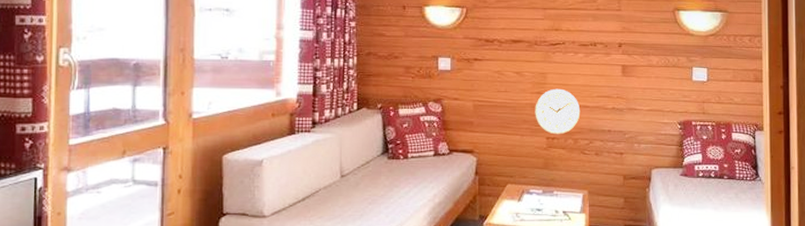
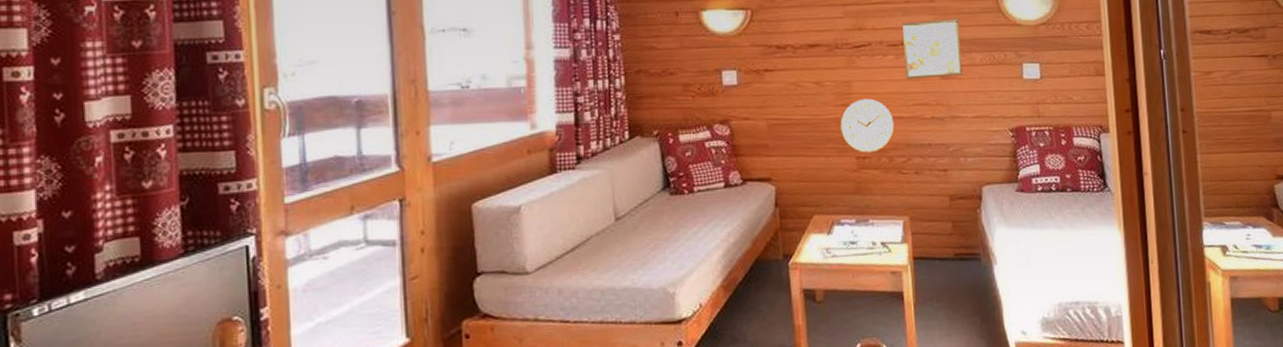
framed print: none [593,25,641,75] -> present [902,18,962,80]

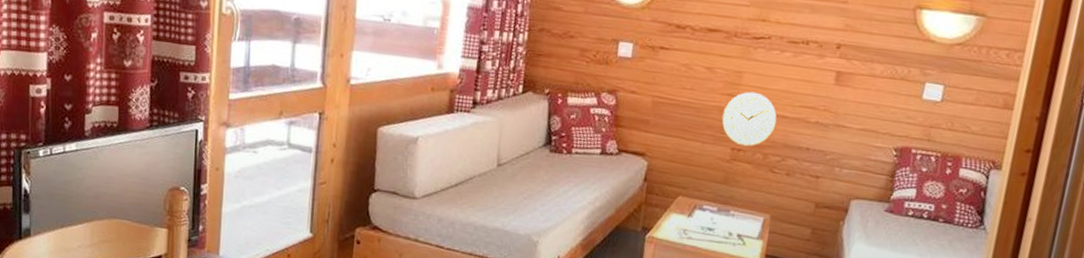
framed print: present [902,18,962,80] -> none [799,20,869,84]

